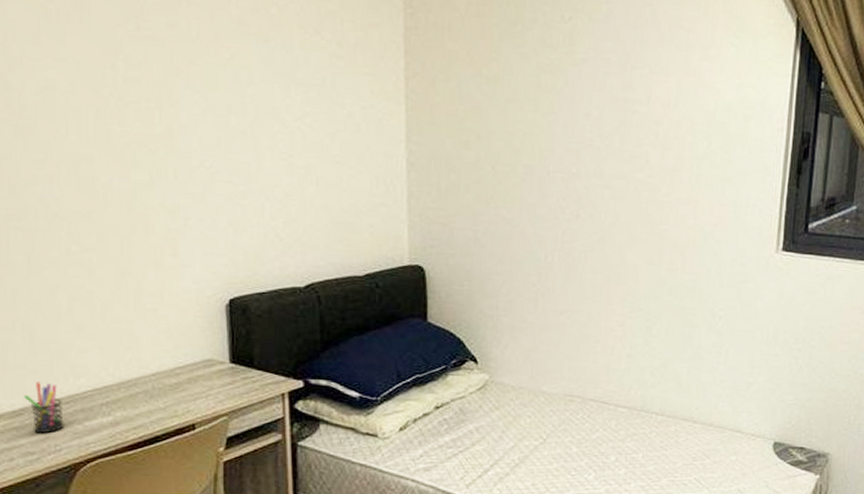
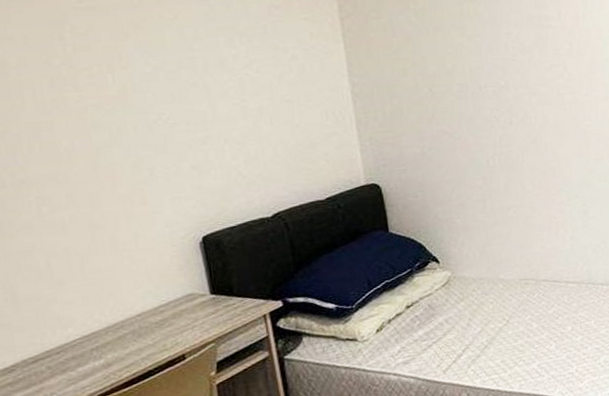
pen holder: present [24,382,64,434] -> none [14,337,58,386]

